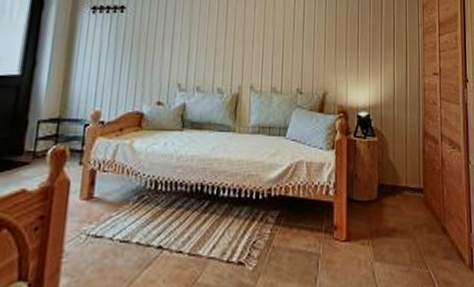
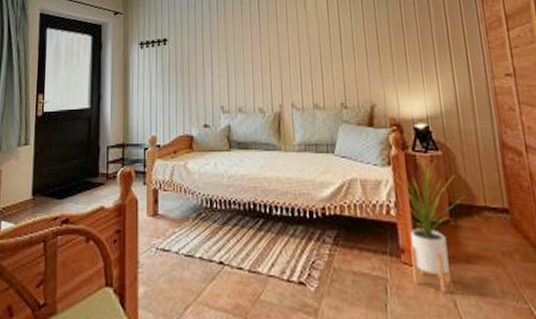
house plant: none [332,147,391,264] -> present [393,162,465,293]

